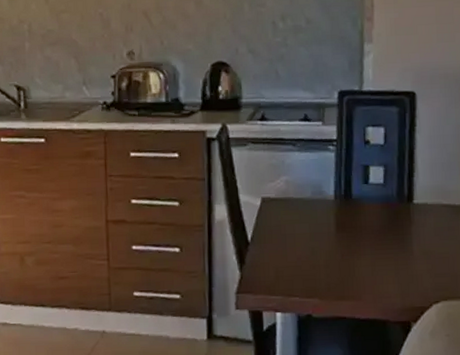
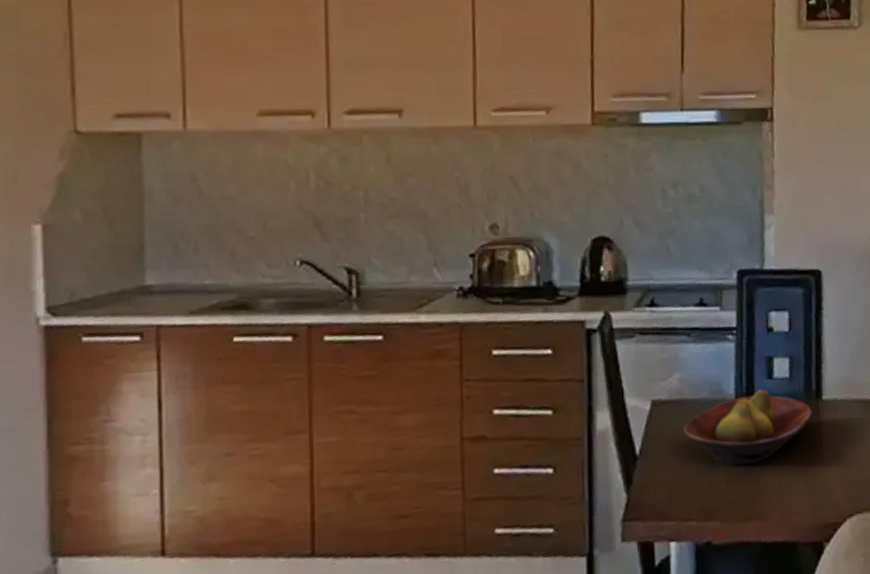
fruit bowl: none [289,192,404,256] -> present [683,389,813,467]

